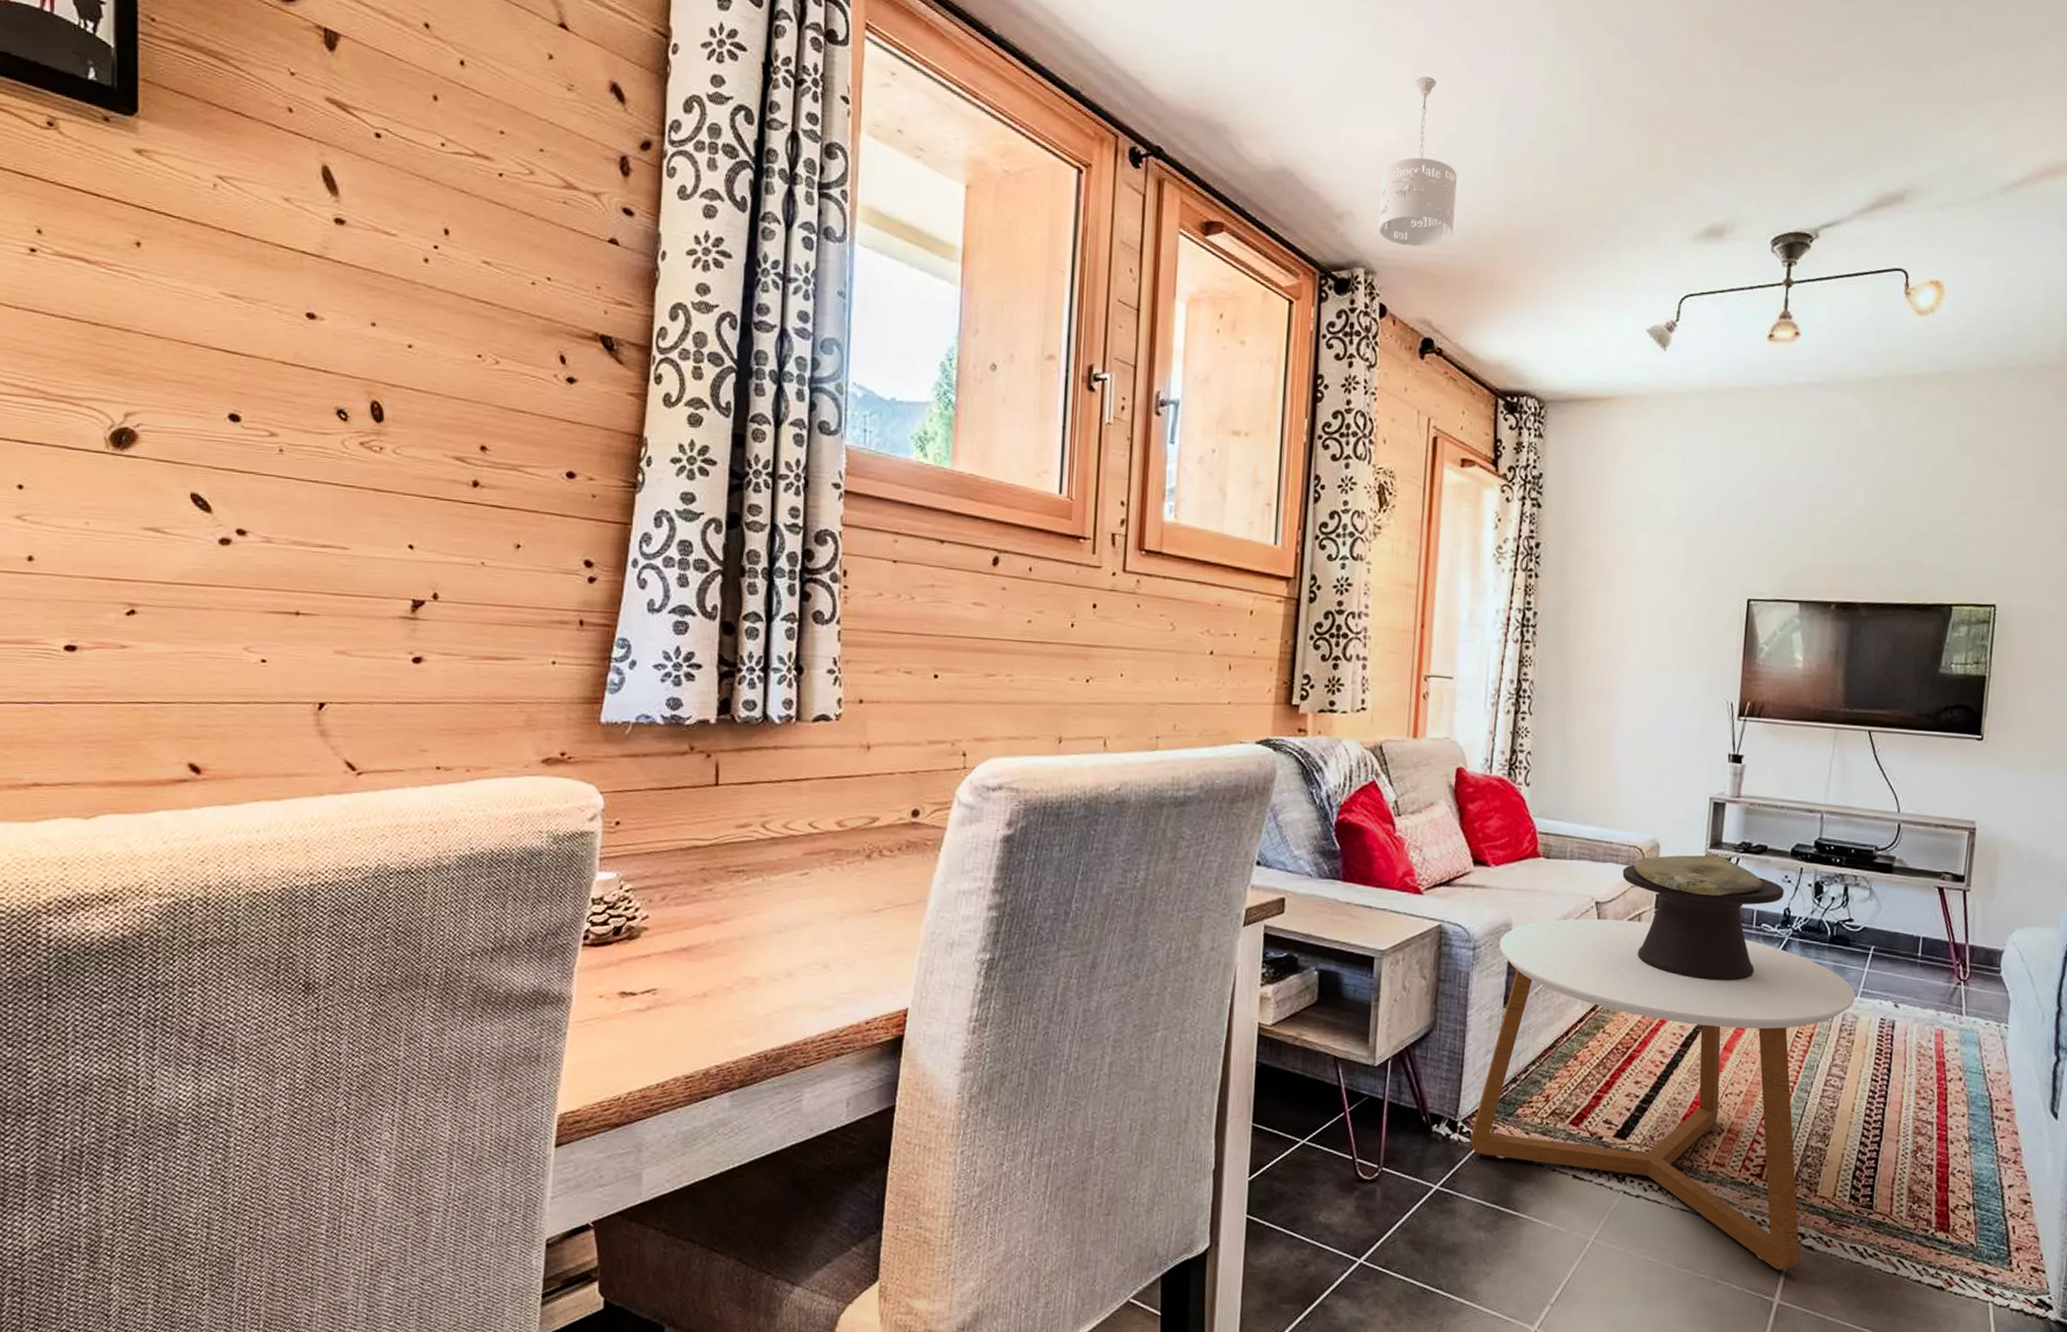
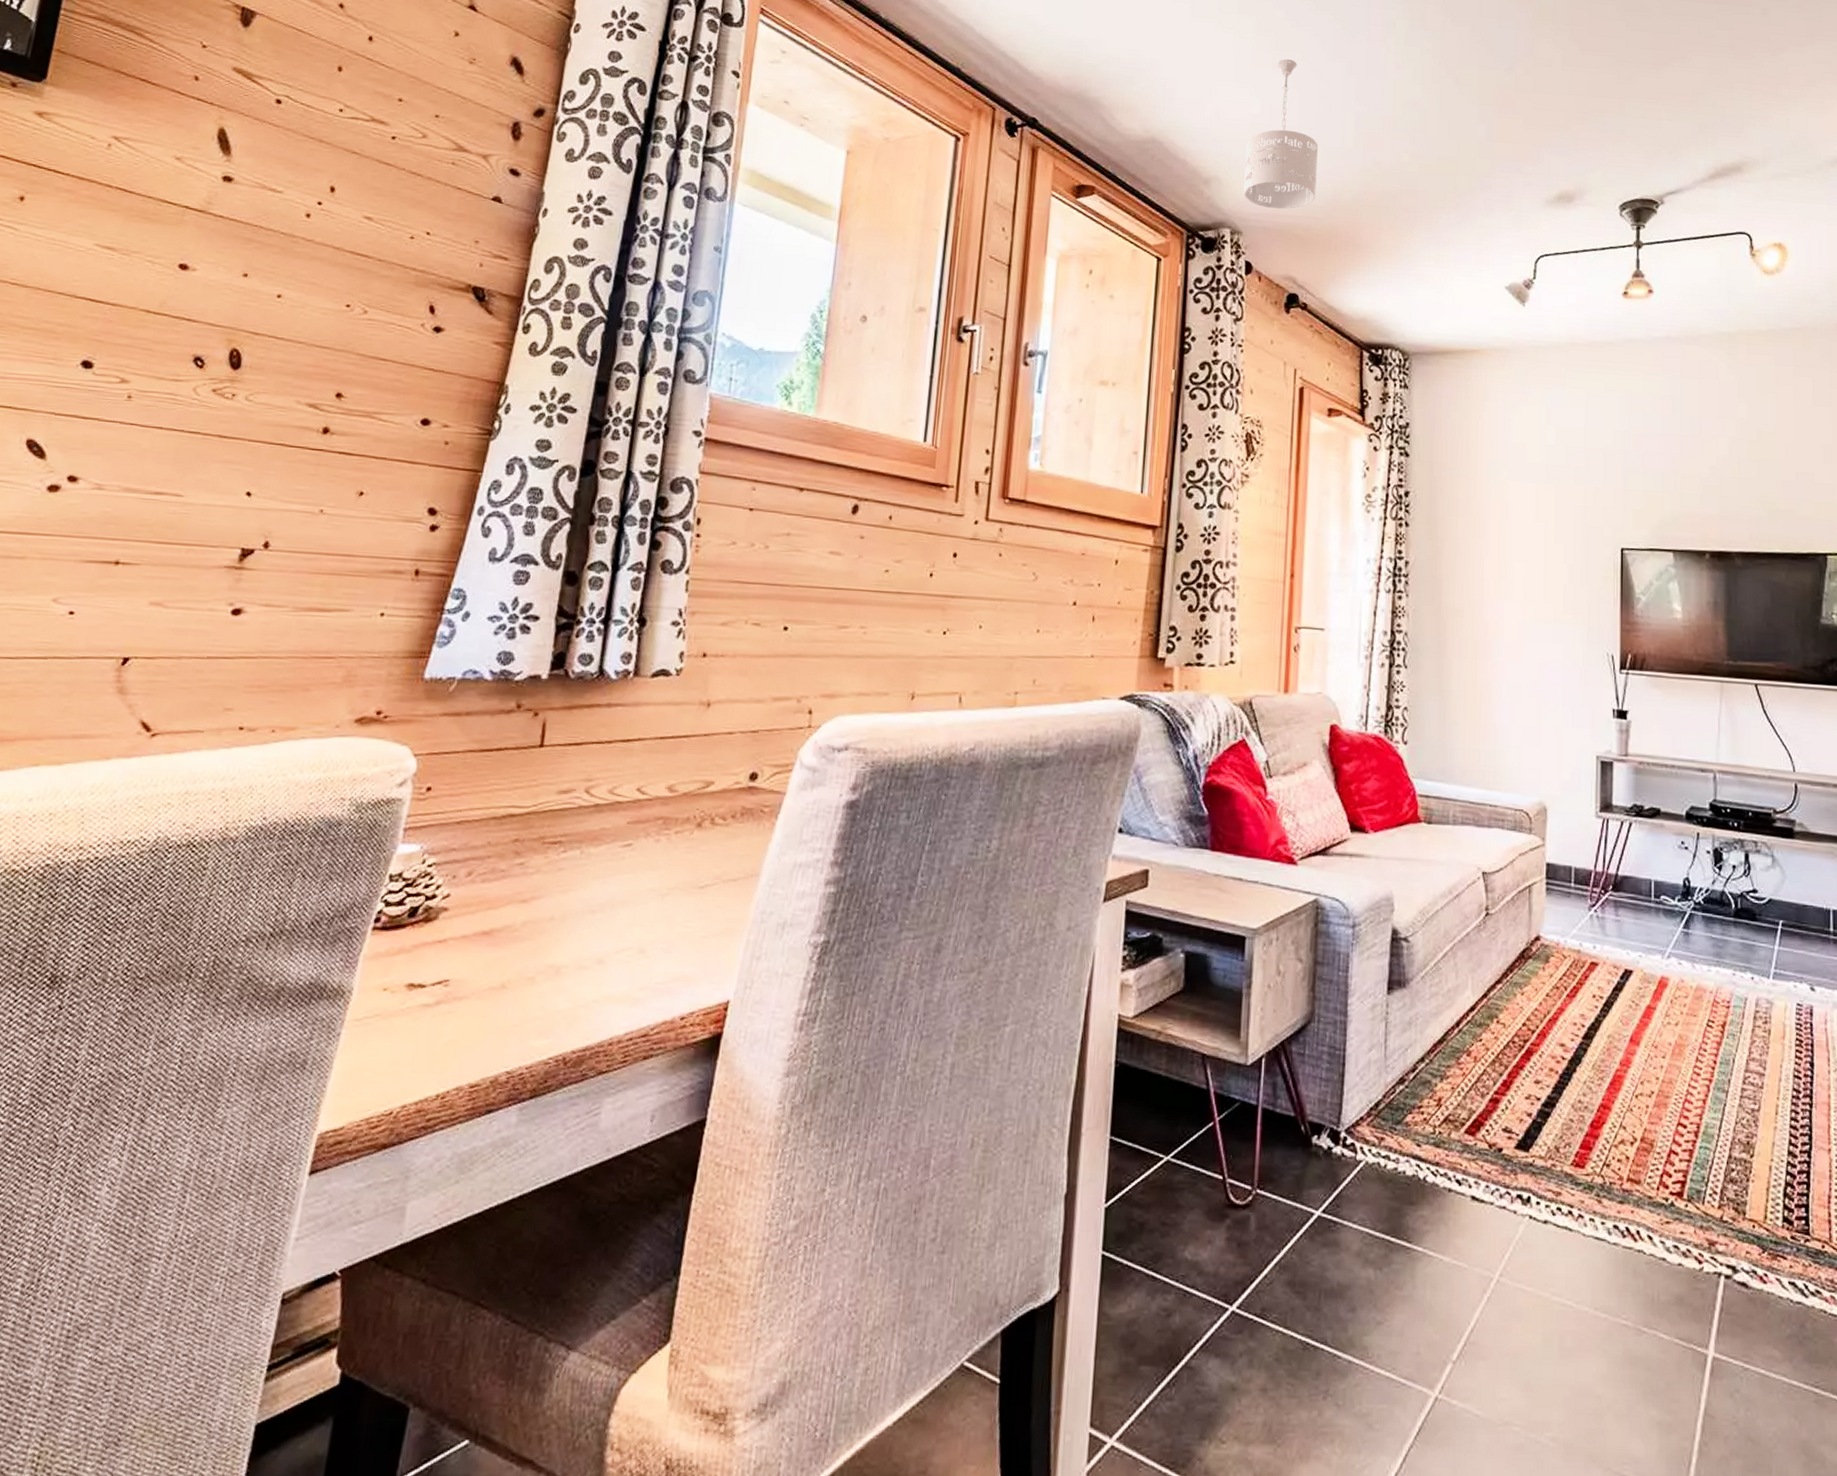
coffee table: present [1470,918,1856,1270] -> none [1355,891,1767,1314]
decorative bowl: present [1622,854,1784,981] -> none [1509,818,1682,962]

